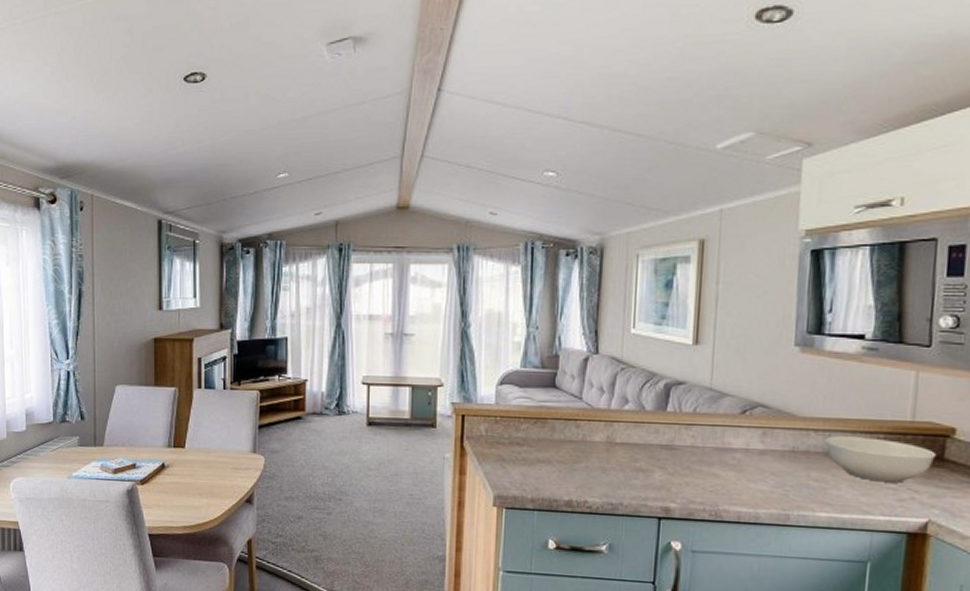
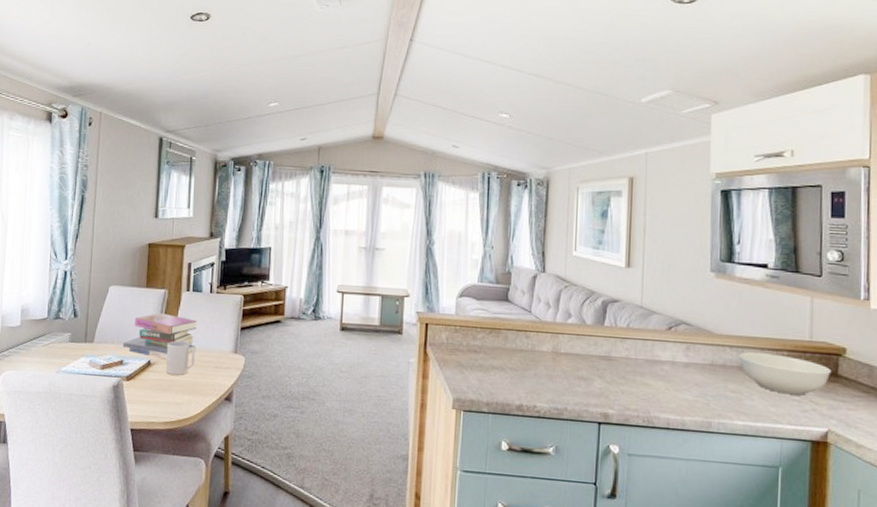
books: none [134,413,212,462] -> present [122,313,197,359]
mug: none [180,441,211,478] -> present [166,340,195,376]

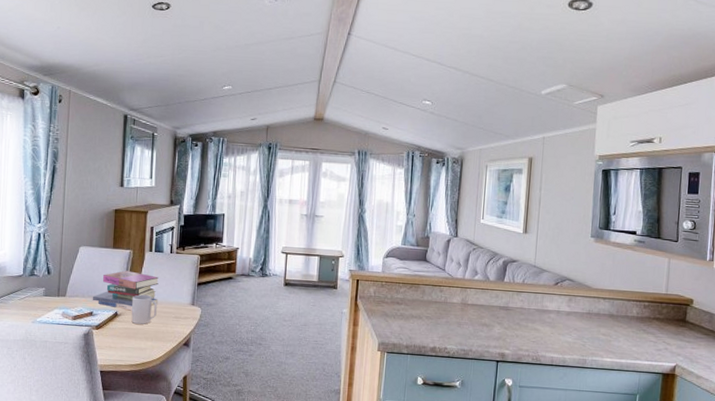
bowl: present [738,352,832,396] -> none [610,303,681,338]

